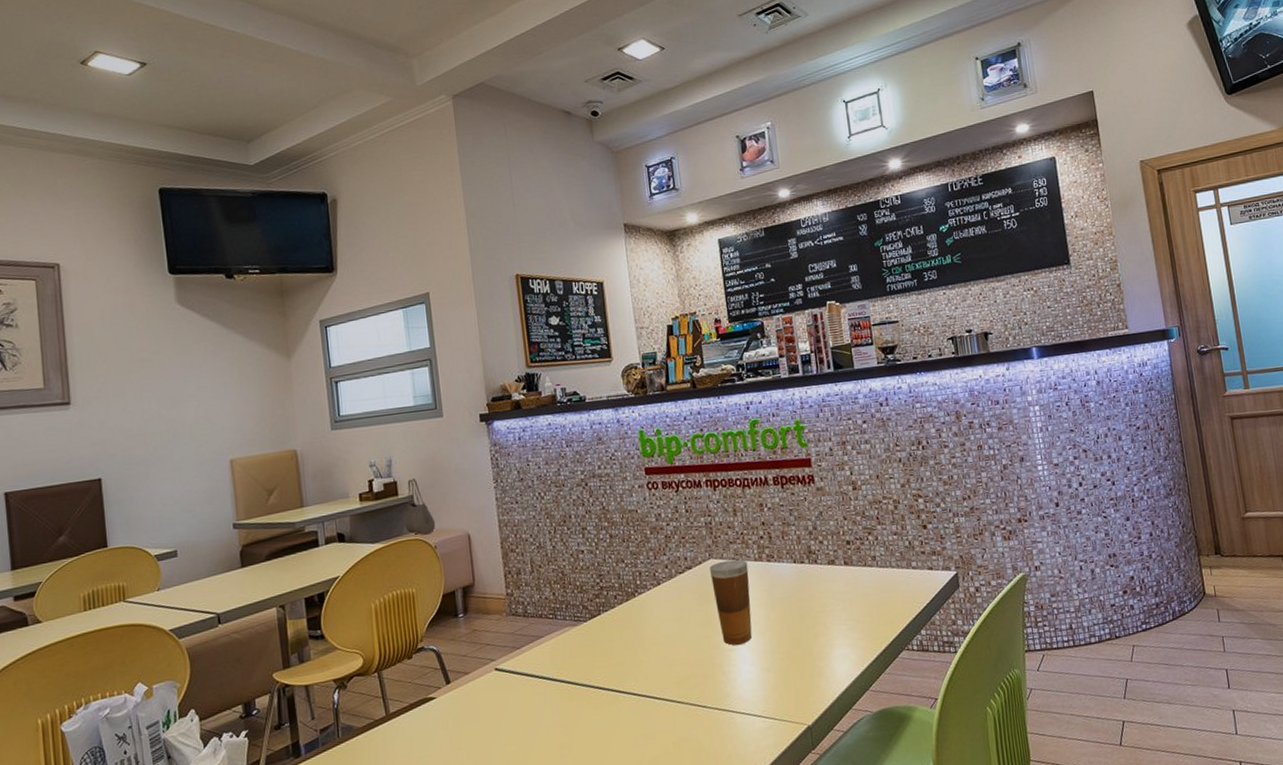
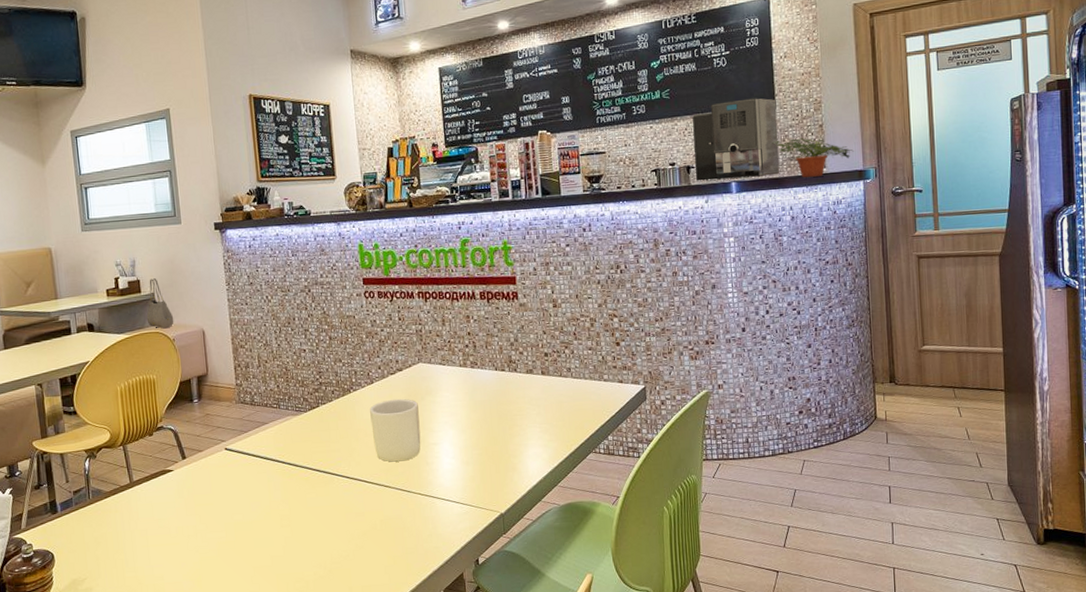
mug: none [657,600,716,674] -> present [370,398,421,462]
beverage cup: present [710,559,753,646] -> none [419,364,455,441]
coffee machine: none [986,259,1081,348] -> present [692,98,780,181]
potted plant: none [1069,297,1154,340] -> present [771,137,854,178]

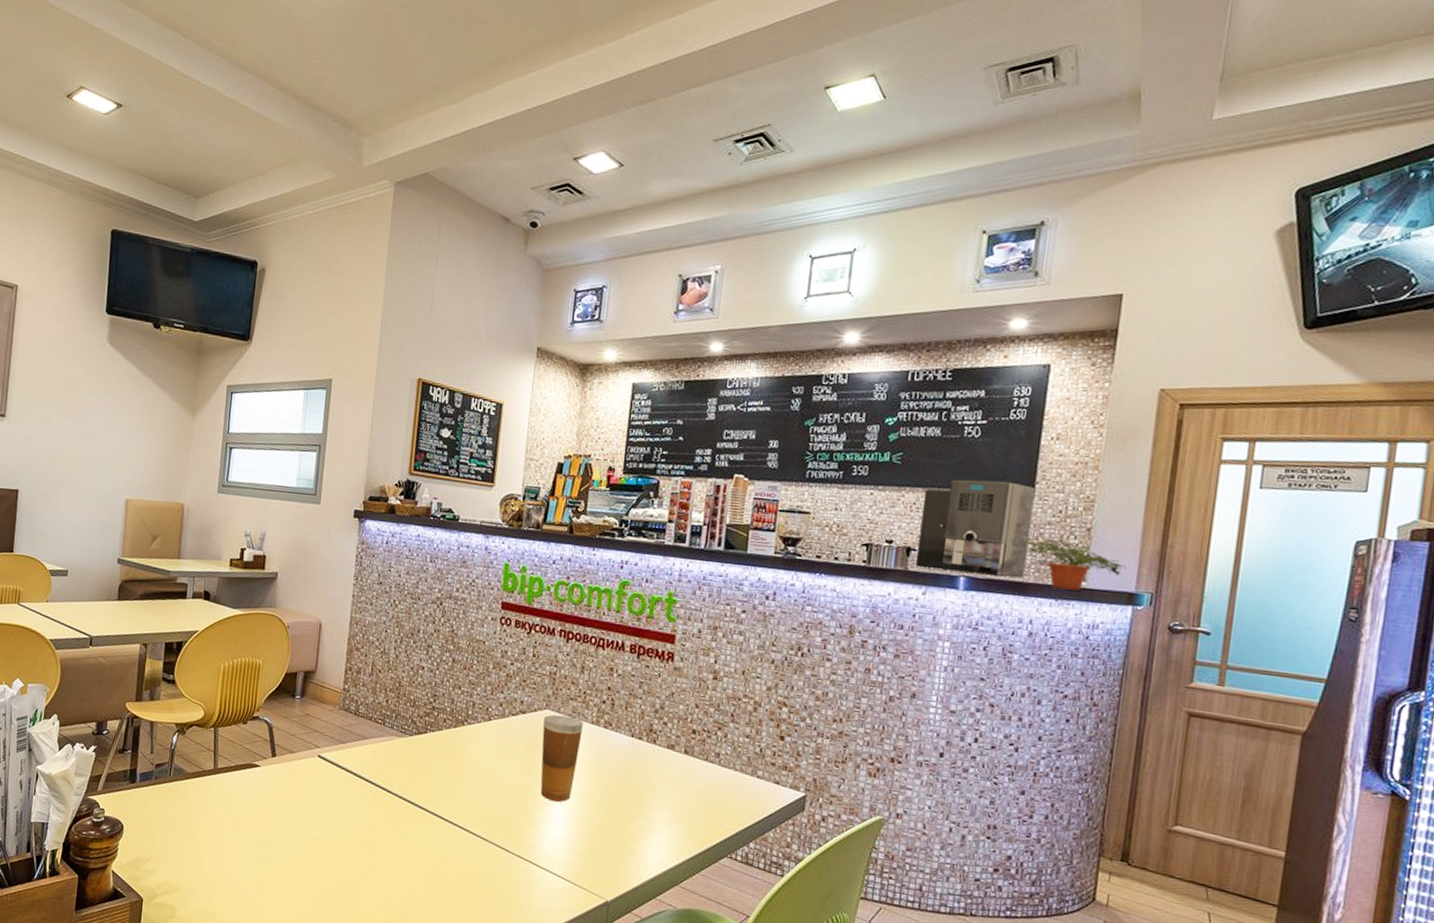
handbag: present [146,278,174,329] -> none [265,557,293,613]
mug: present [370,398,421,462] -> none [478,742,536,815]
beverage cup: none [419,364,455,441] -> present [540,714,584,803]

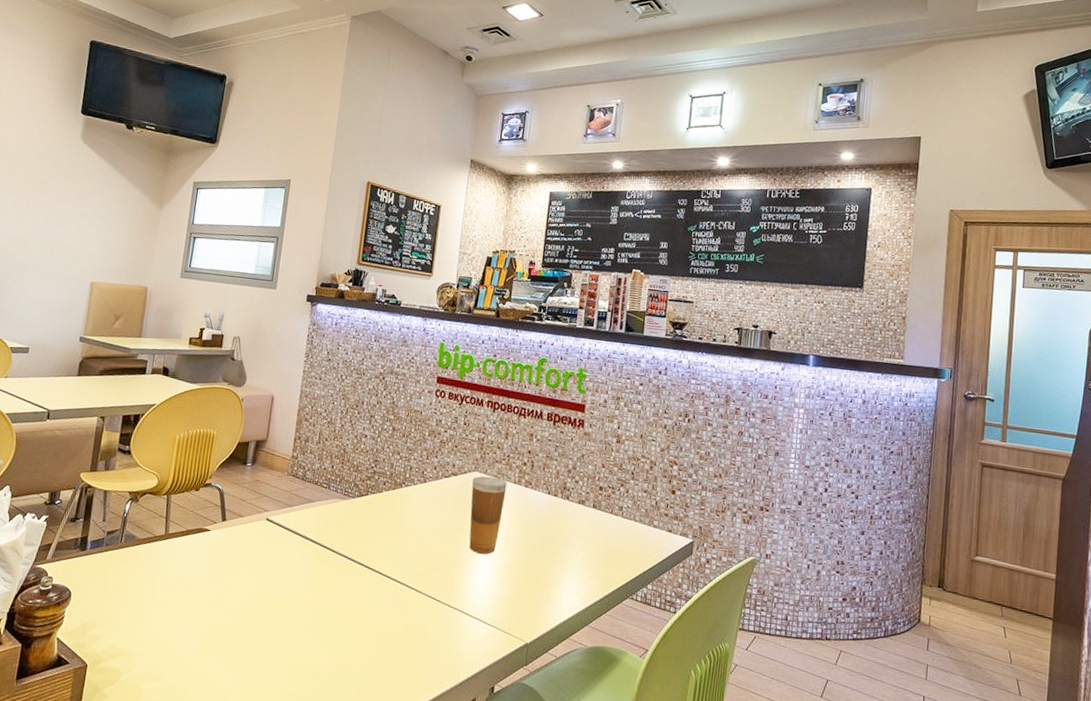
handbag: none [265,557,293,613] -> present [221,336,248,387]
coffee machine: present [915,479,1036,579] -> none [775,276,864,357]
potted plant: present [1020,537,1127,592] -> none [854,324,932,367]

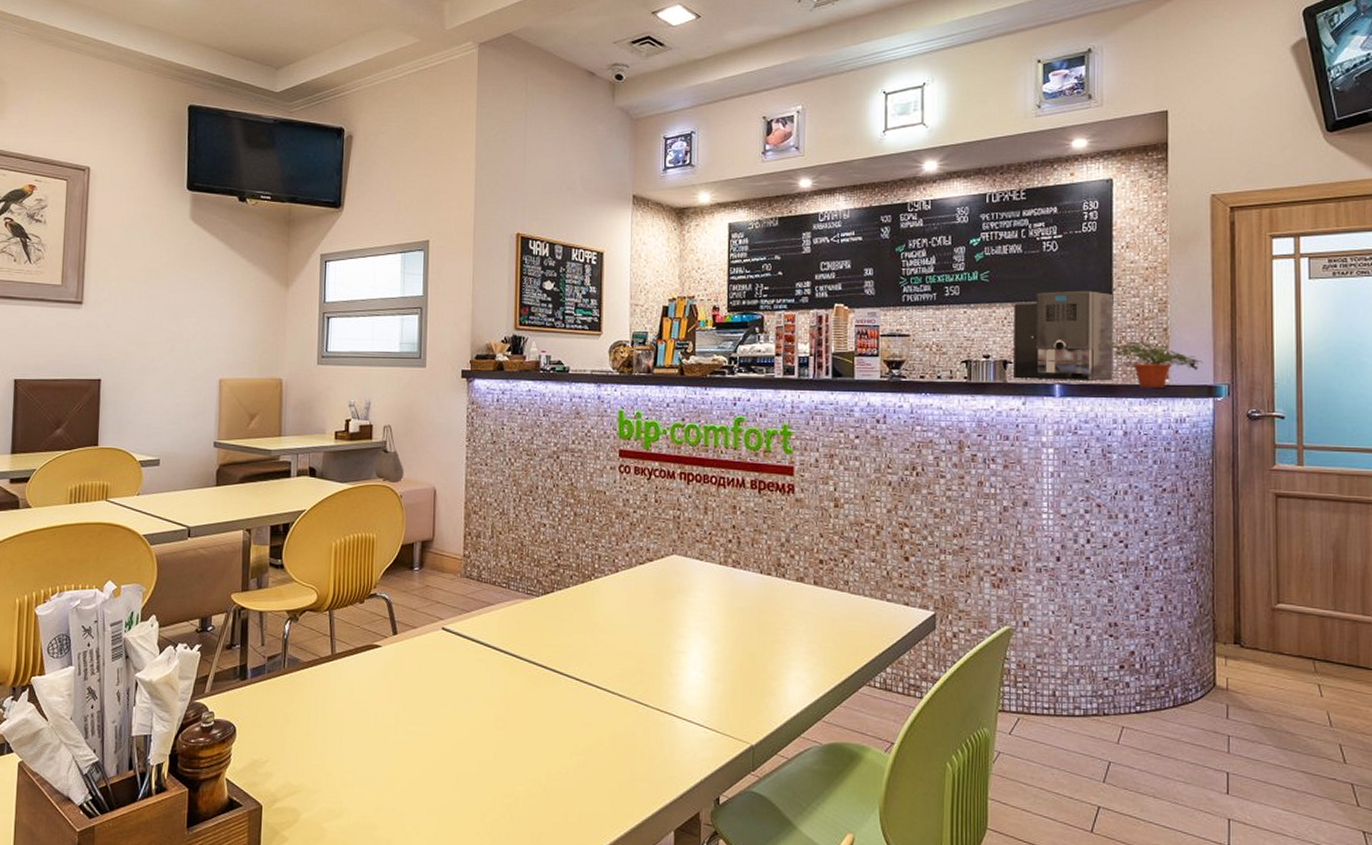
beverage cup: present [469,476,507,555] -> none [671,559,712,649]
coffee machine: none [775,276,864,357] -> present [1012,290,1114,382]
potted plant: none [854,324,932,367] -> present [1105,340,1203,389]

